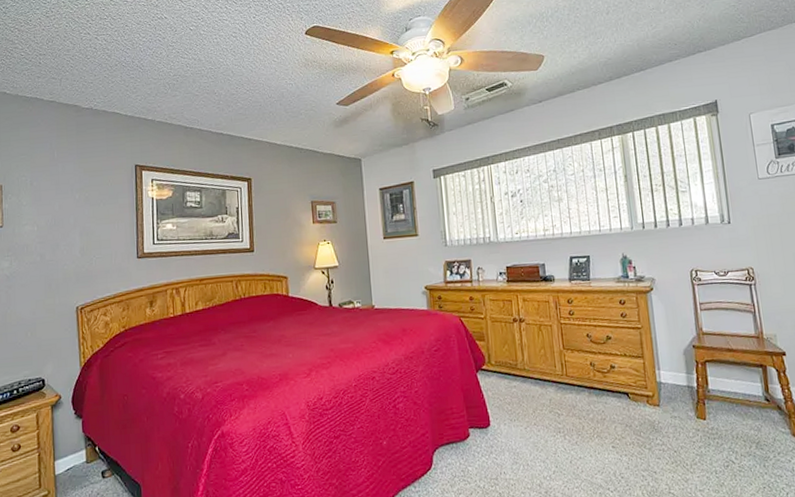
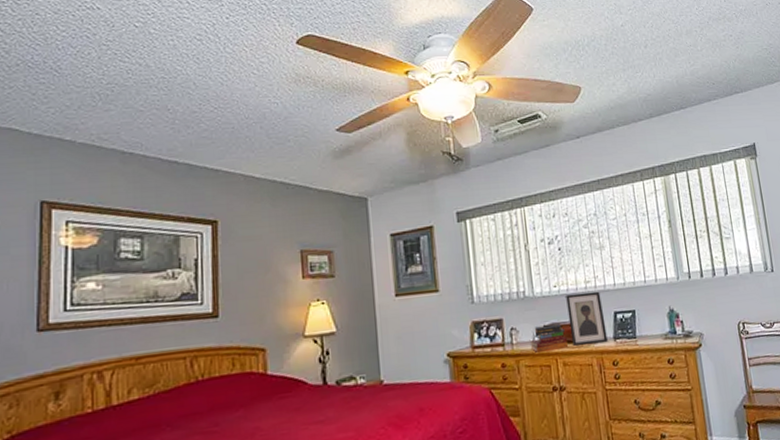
books: none [494,265,527,289] -> present [529,324,568,353]
picture frame: none [526,238,564,285] -> present [566,291,608,346]

